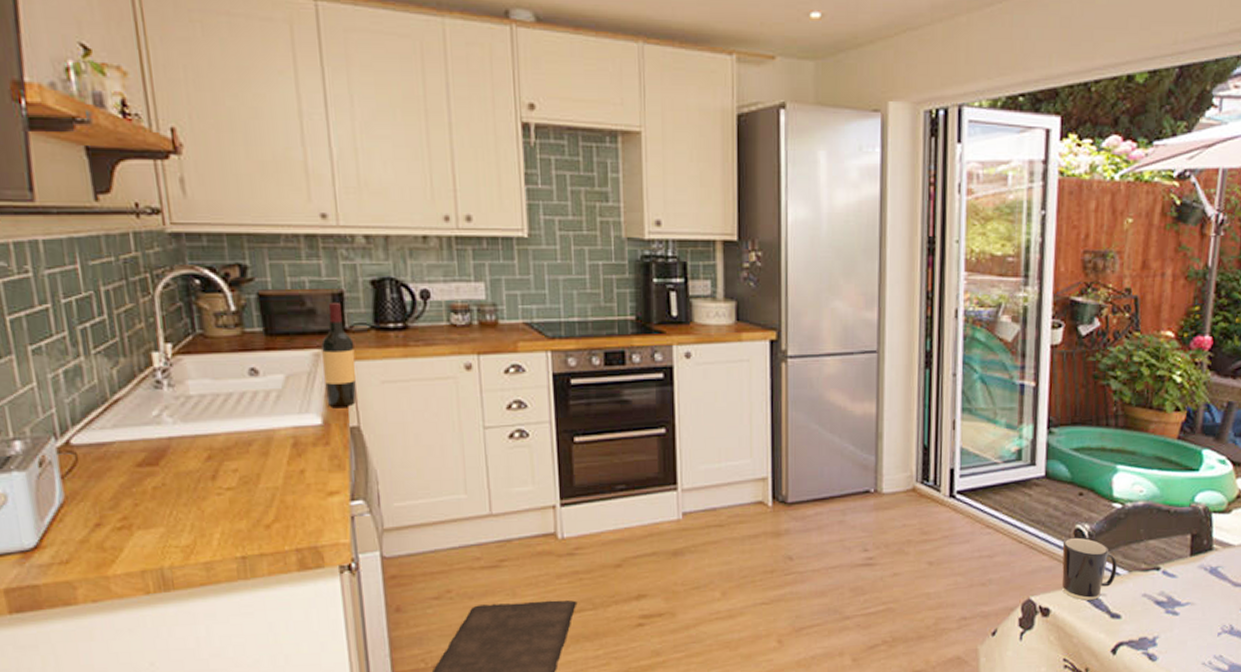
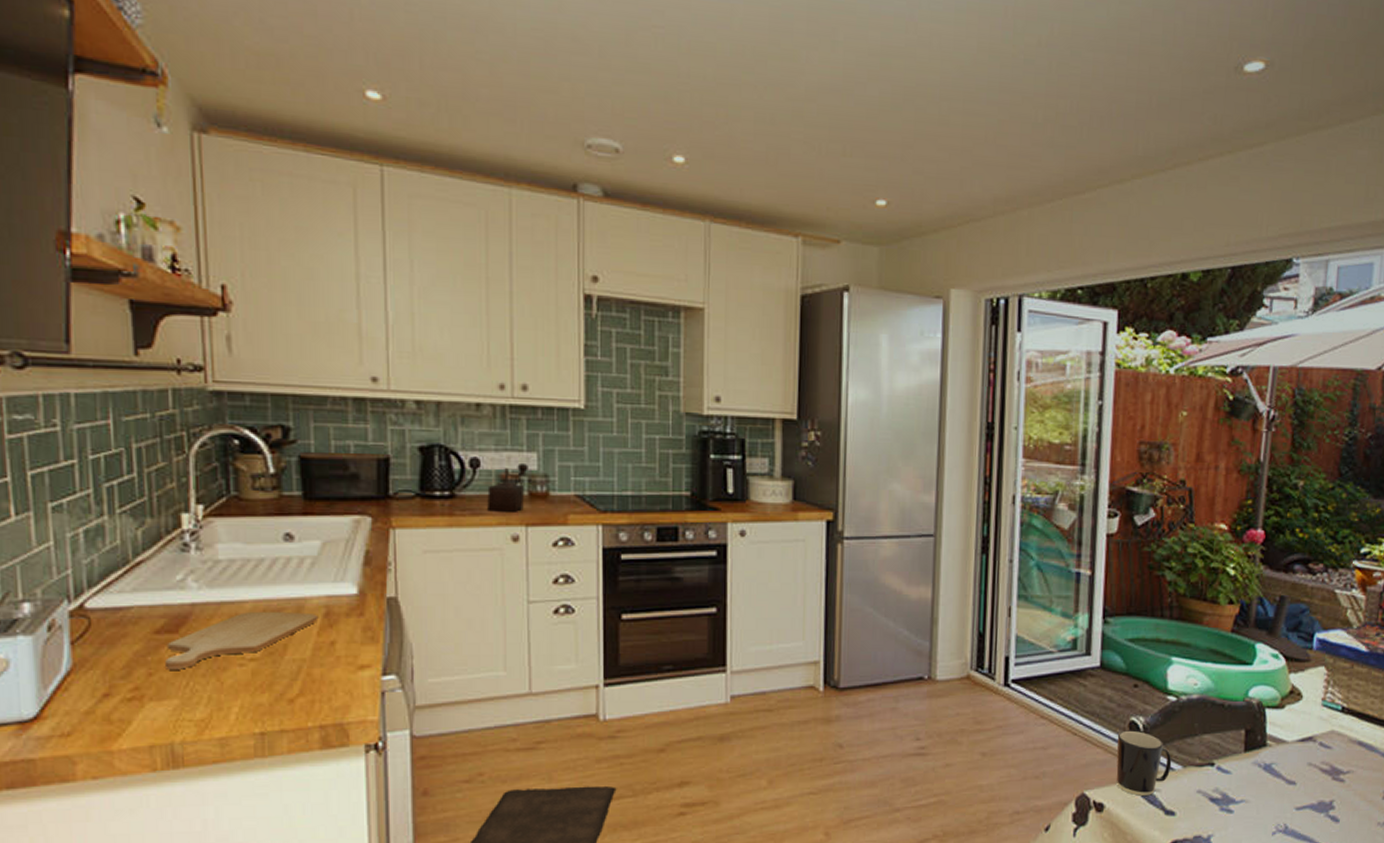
chopping board: none [149,443,288,500] -> present [165,612,319,670]
wine bottle: present [321,303,357,409] -> none [363,468,397,578]
coffee grinder: none [438,292,477,342] -> present [487,462,528,512]

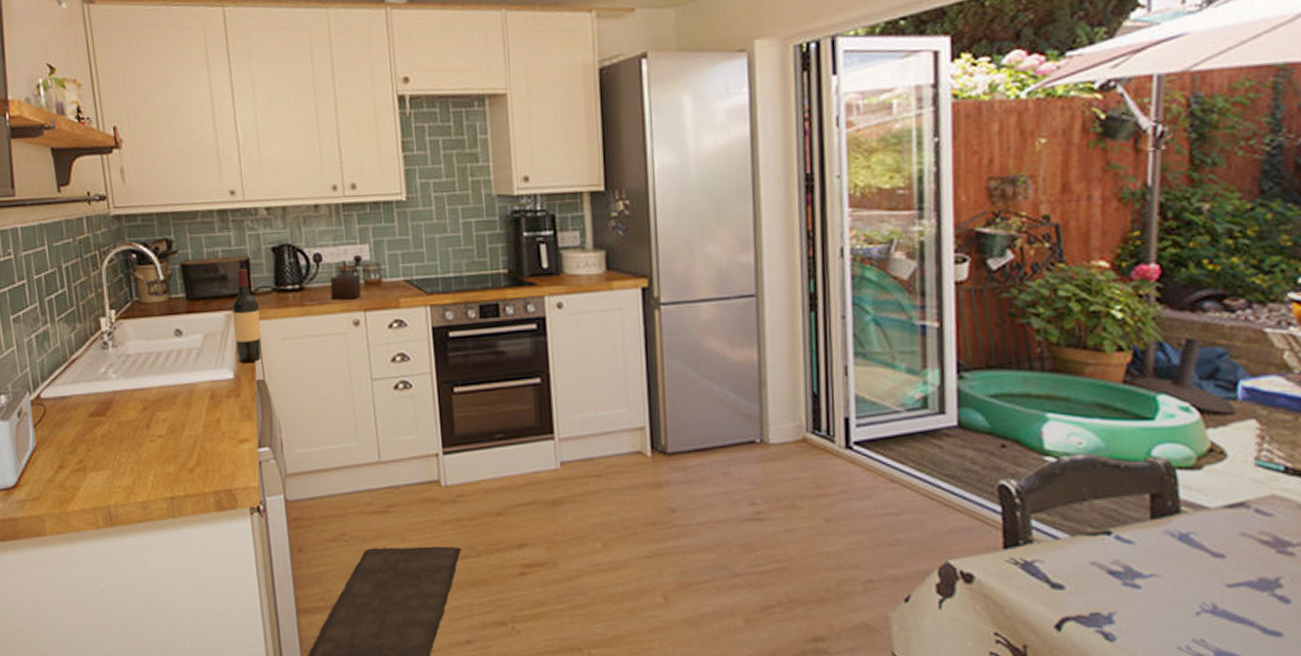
chopping board: present [165,612,319,670] -> none [98,395,206,446]
wine bottle: none [363,468,397,578] -> present [232,269,262,364]
mug: present [1116,730,1172,796] -> none [984,494,1056,567]

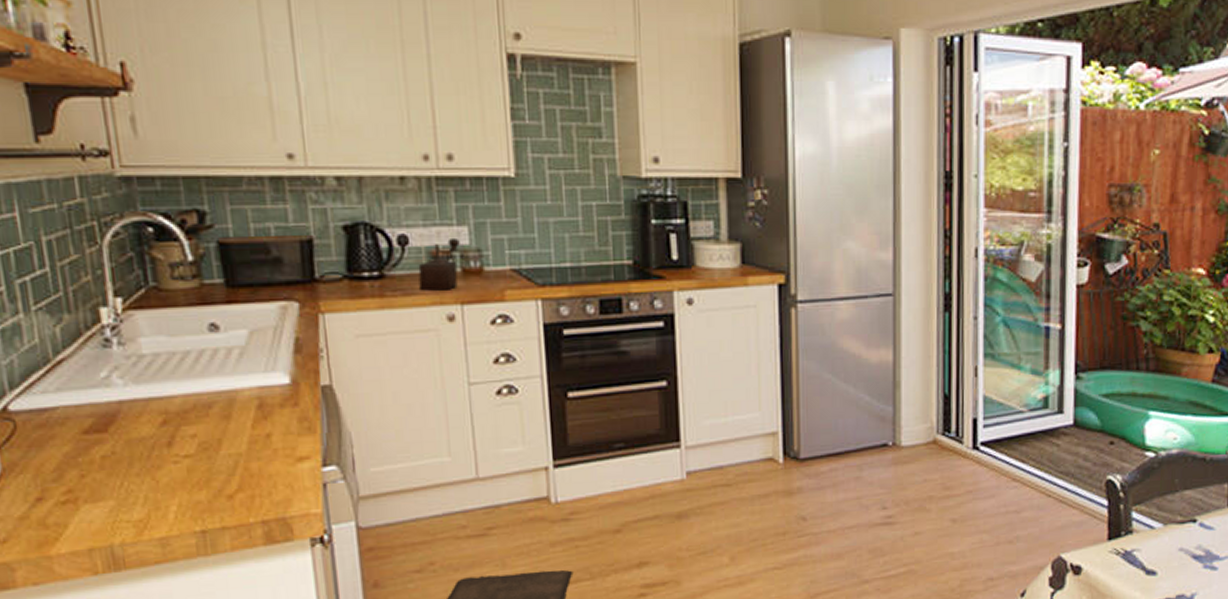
wine bottle: present [232,269,262,364] -> none [289,251,329,366]

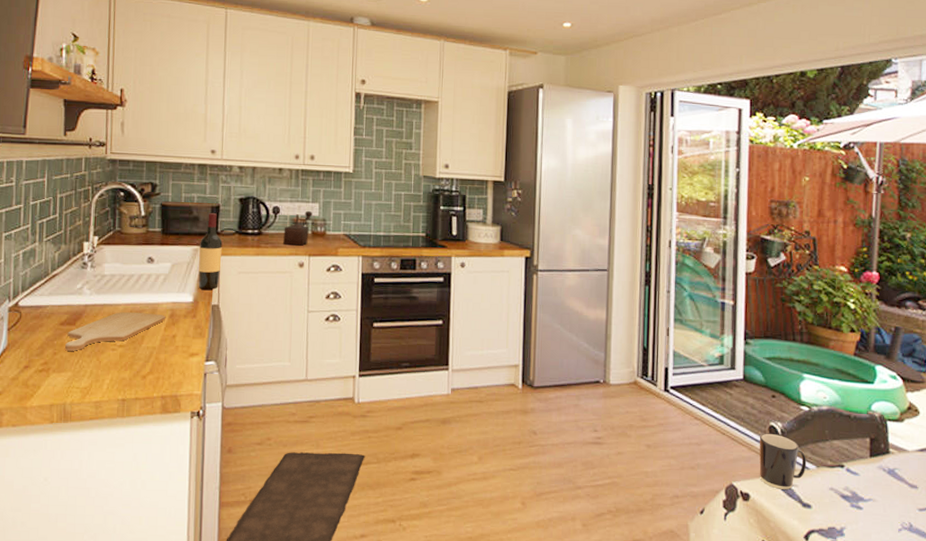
chopping board: none [97,405,252,471] -> present [65,312,166,351]
wine bottle: none [289,251,329,366] -> present [198,213,223,291]
mug: none [1093,489,1152,557] -> present [759,433,807,490]

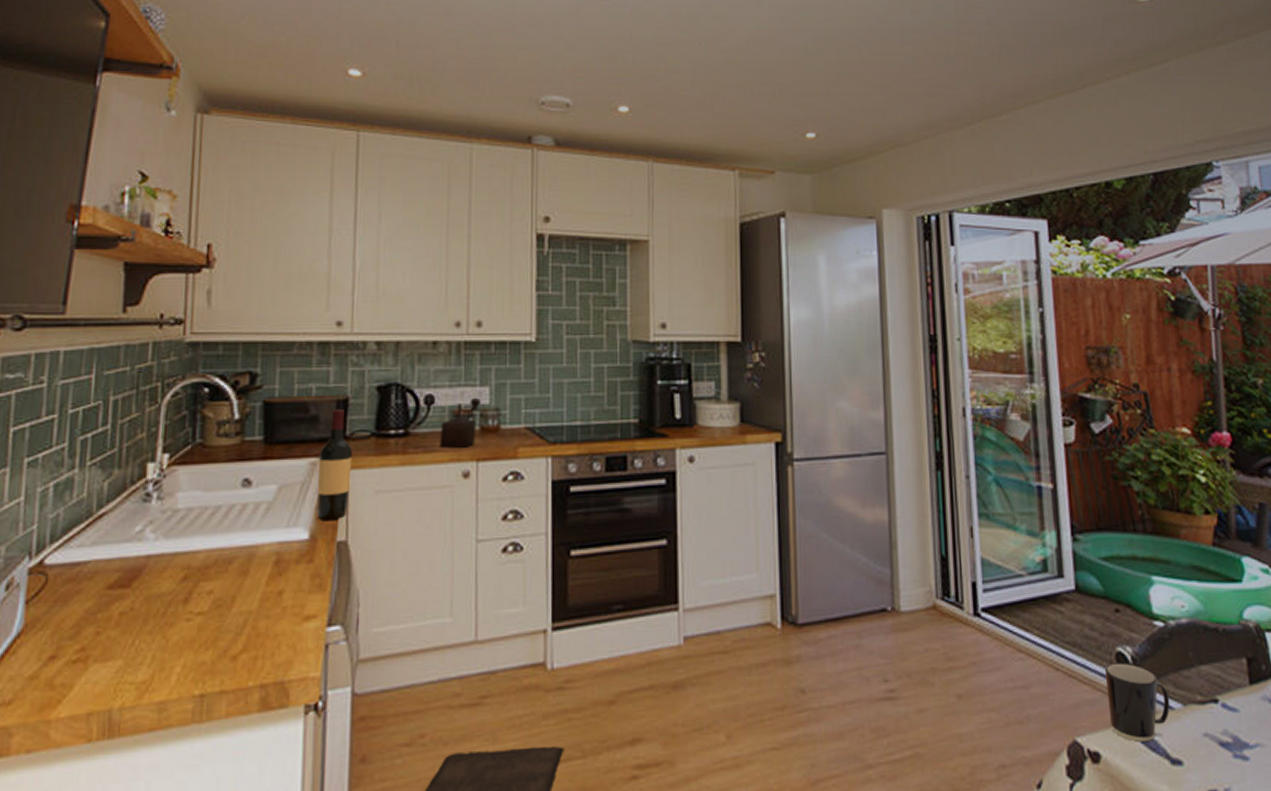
chopping board: present [65,312,166,351] -> none [114,560,269,628]

